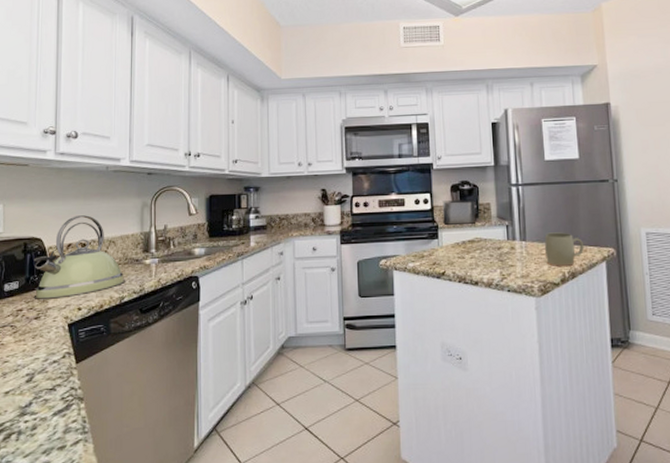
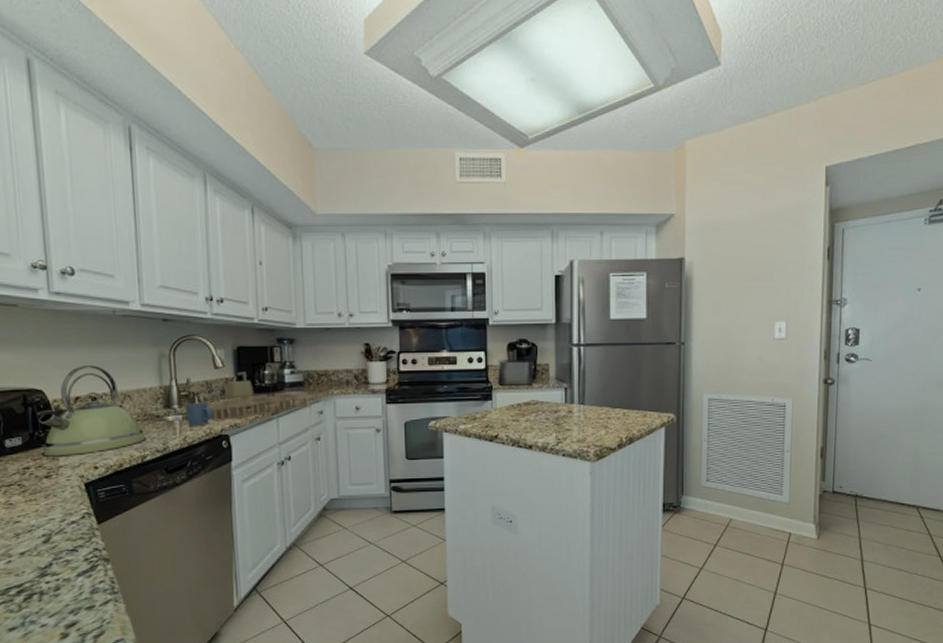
mug: none [162,246,185,270] -> present [185,402,213,427]
dish rack: none [180,234,275,264] -> present [206,391,314,421]
soap dispenser: none [198,217,223,253] -> present [226,372,254,410]
mug: present [544,232,584,266] -> none [603,396,643,431]

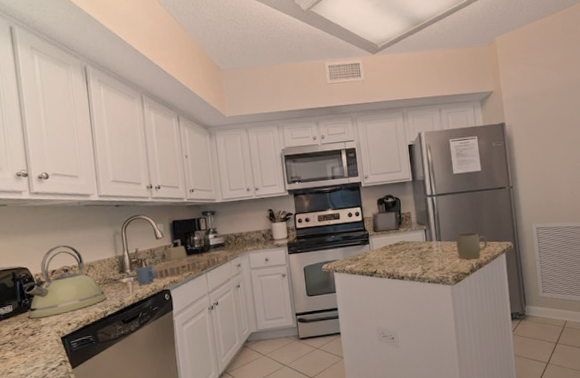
mug: none [603,396,643,431] -> present [455,232,487,260]

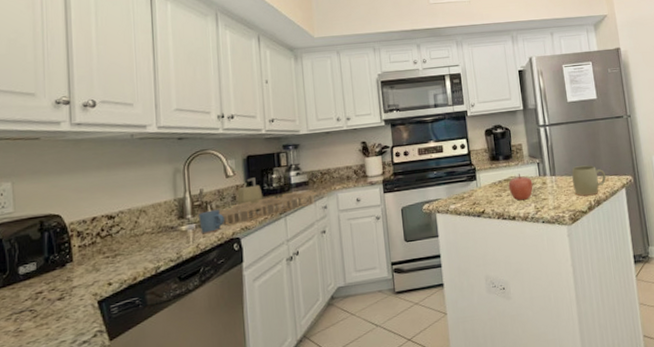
kettle: present [23,245,107,320] -> none [52,186,160,280]
toaster: present [371,210,401,233] -> none [478,142,511,168]
fruit: none [398,238,421,263] -> present [508,173,533,201]

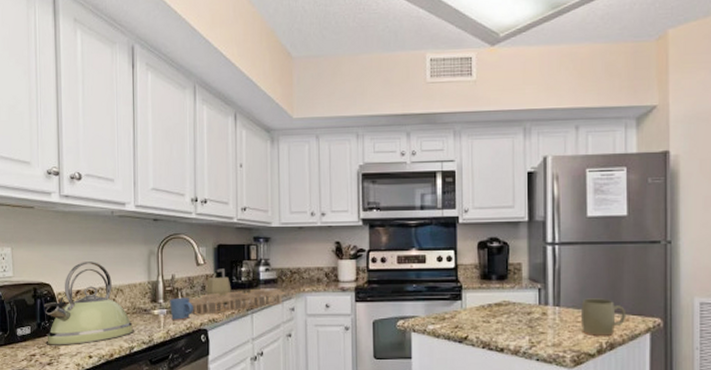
kettle: none [52,186,160,280] -> present [44,262,134,347]
fruit: present [508,173,533,201] -> none [499,298,530,331]

